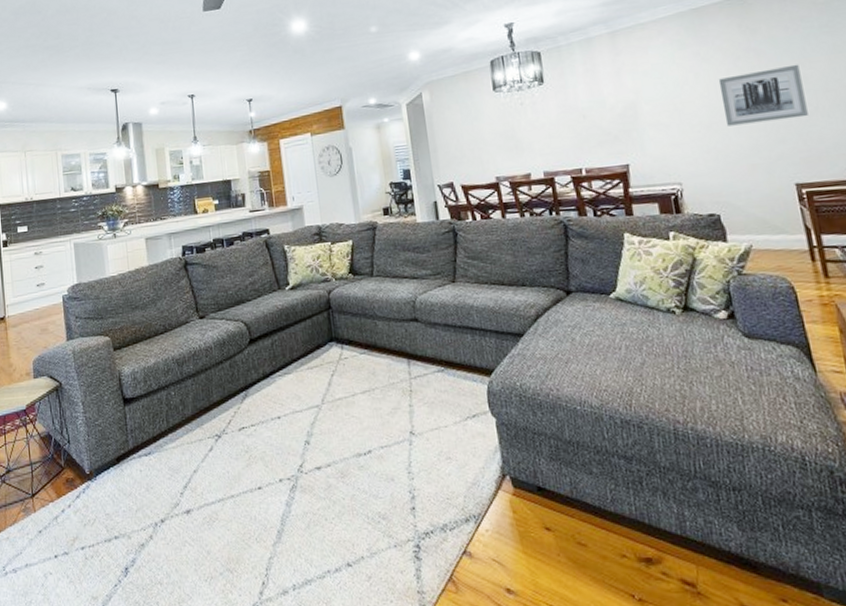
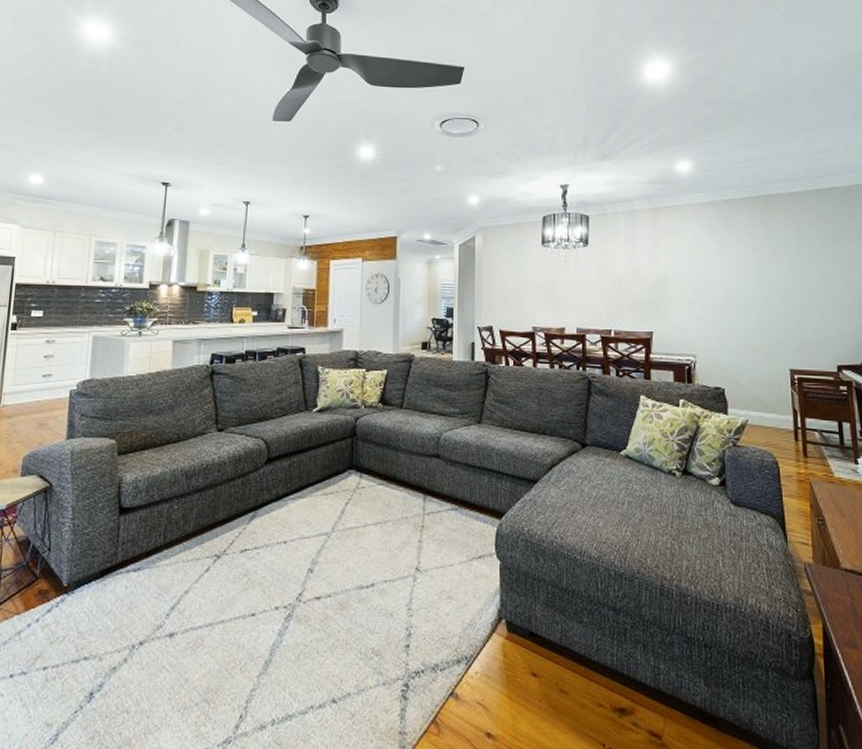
wall art: present [718,64,808,126] -> none [738,263,807,311]

